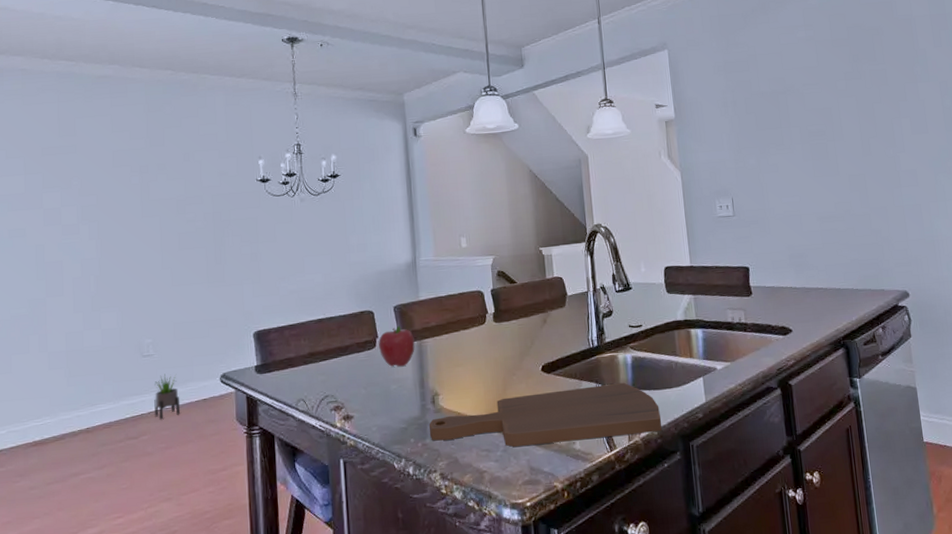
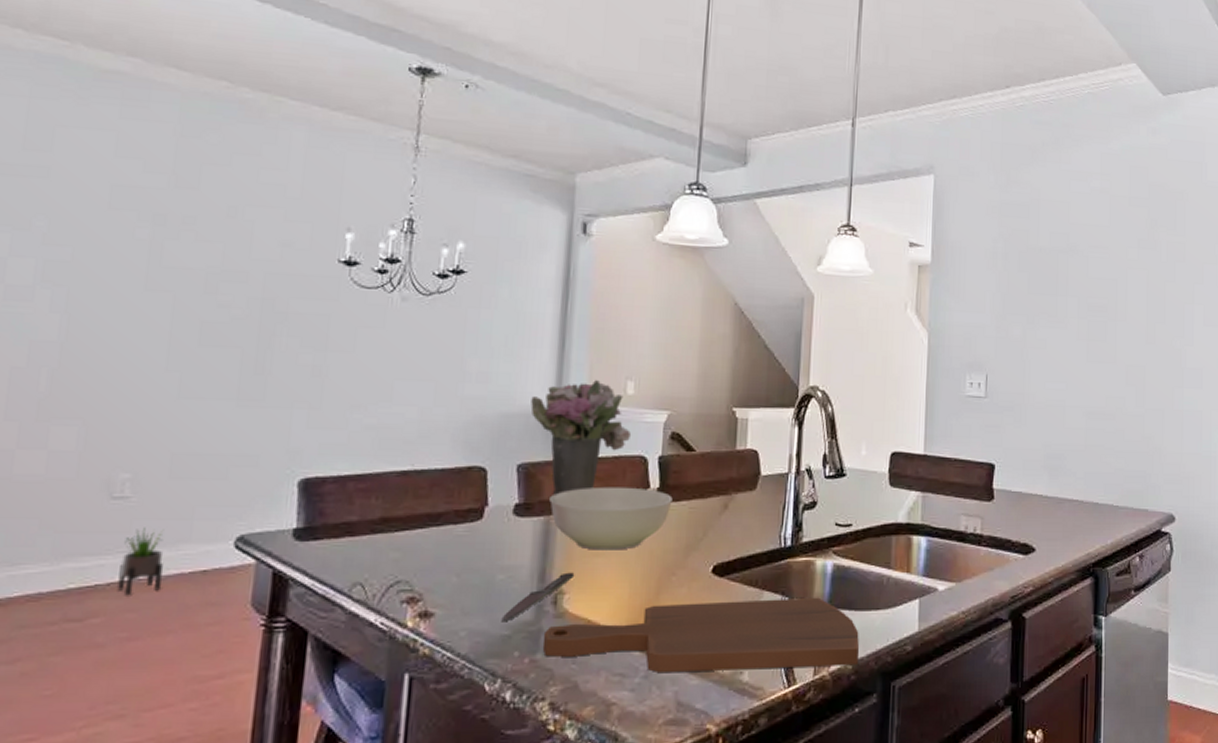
fruit: present [379,325,415,367] -> none [487,491,541,550]
flower bouquet: none [396,240,470,328] -> present [530,380,632,498]
kitchen knife: none [398,379,444,419] -> present [501,572,575,622]
bowl: none [419,314,506,362] -> present [549,486,673,550]

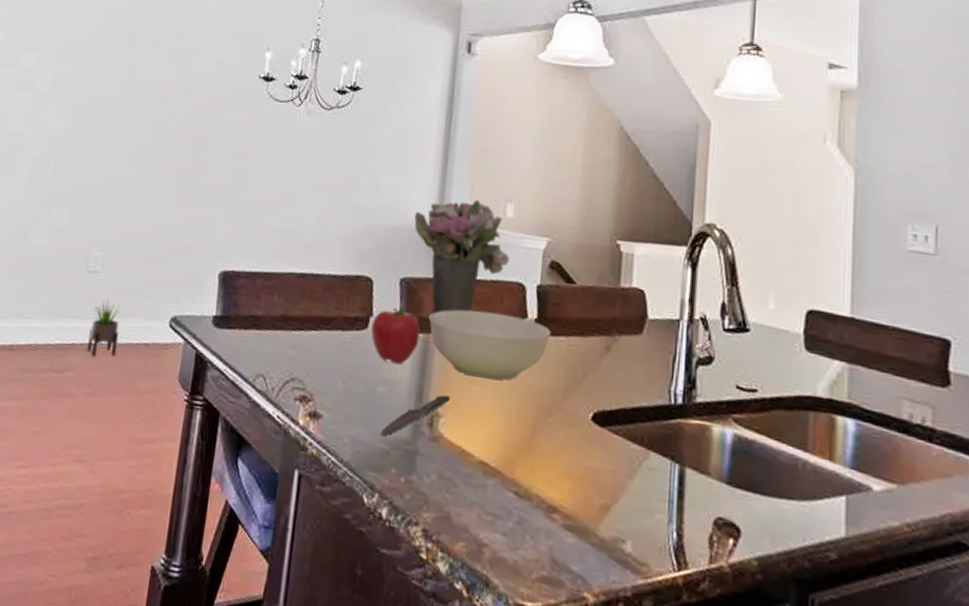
fruit: none [487,491,541,550] -> present [371,306,420,365]
cutting board: present [542,597,859,672] -> none [417,445,767,563]

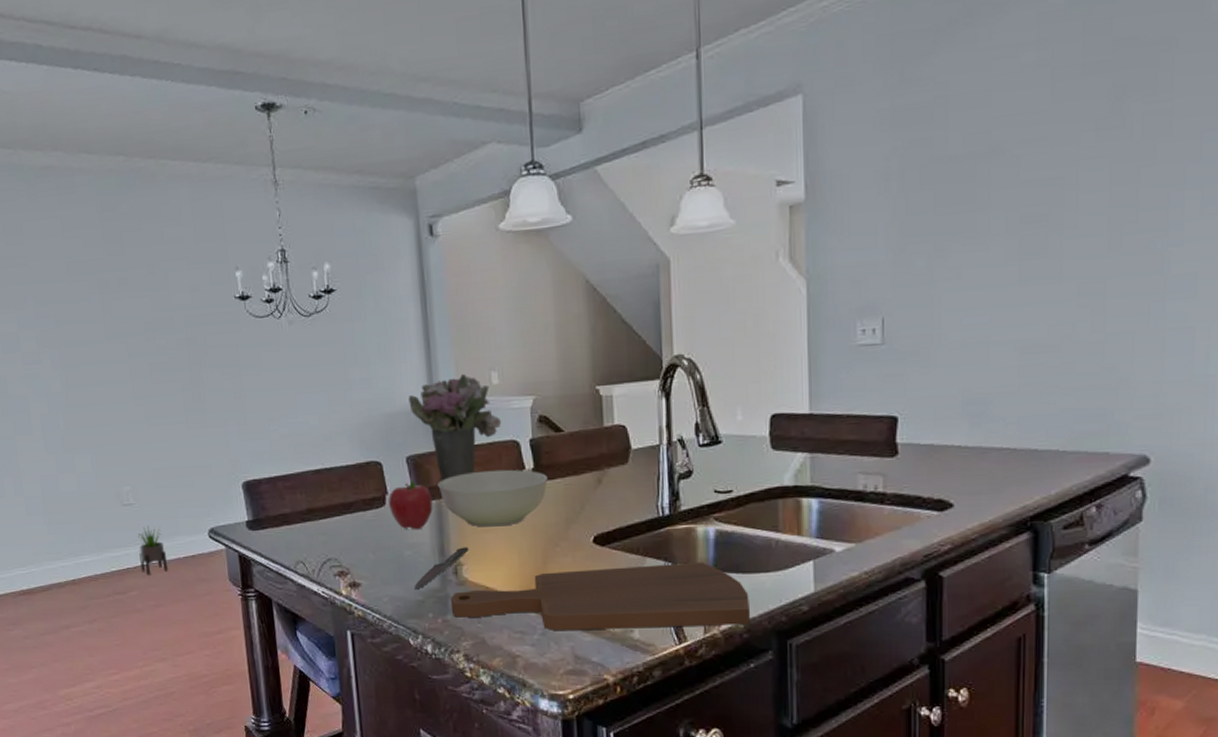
cutting board: none [417,445,767,563] -> present [450,562,750,630]

